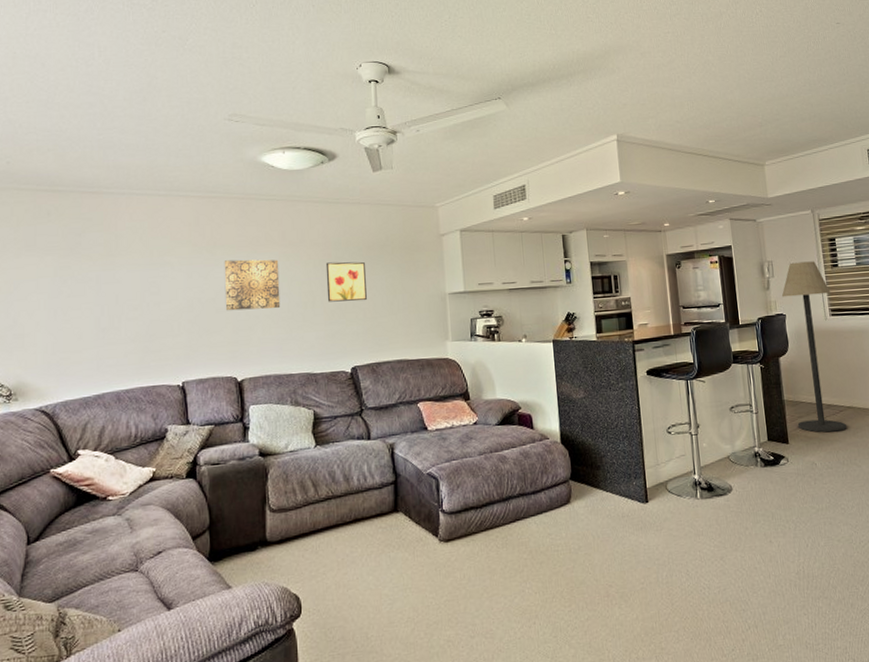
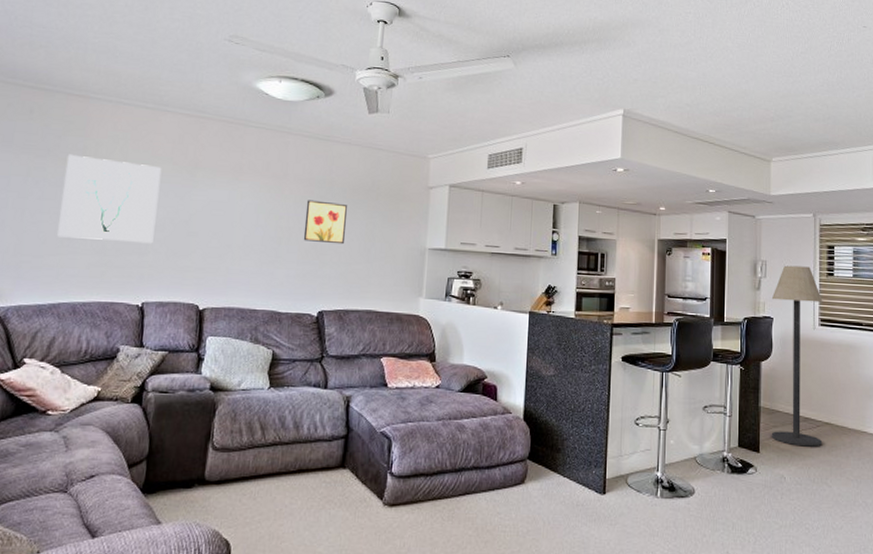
wall art: none [90,250,184,331] -> present [57,154,162,244]
wall art: present [224,259,281,311] -> none [197,183,259,241]

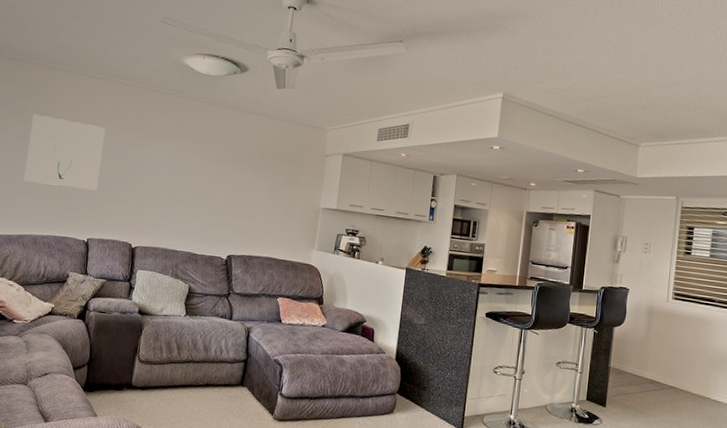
wall art: present [303,200,347,245] -> none [217,161,255,201]
floor lamp: present [771,265,823,447] -> none [618,242,678,407]

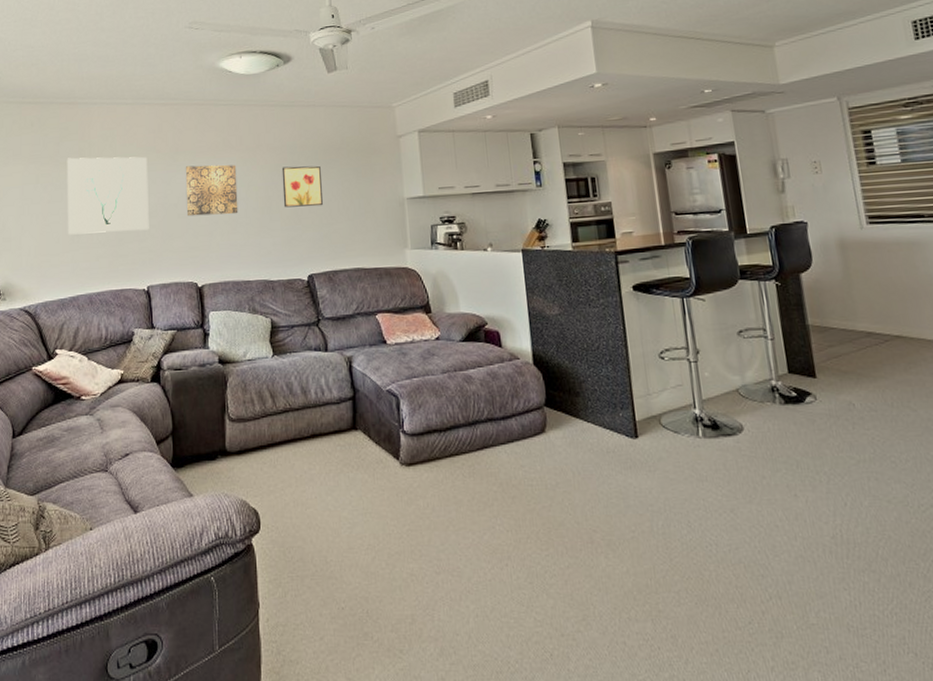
wall art: none [132,143,183,193] -> present [185,165,238,217]
wall art: none [217,161,255,201] -> present [281,165,323,208]

